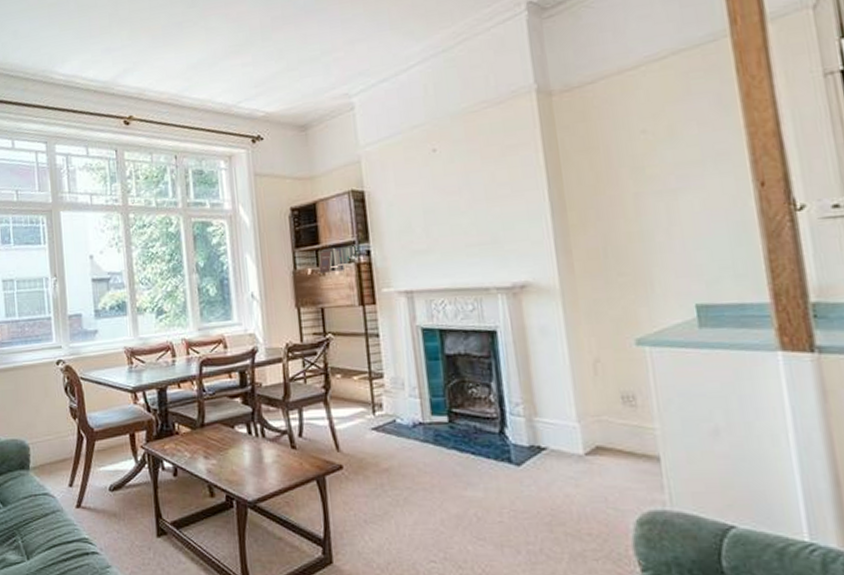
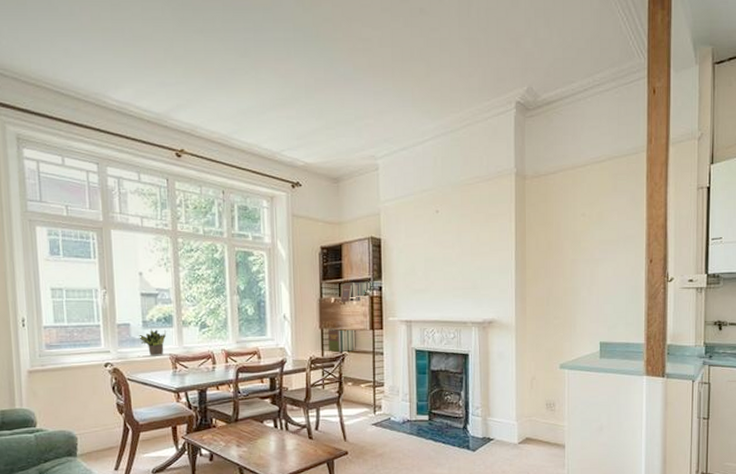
potted plant: none [91,319,121,351] -> present [139,329,167,356]
books: none [306,304,342,337] -> present [328,327,355,353]

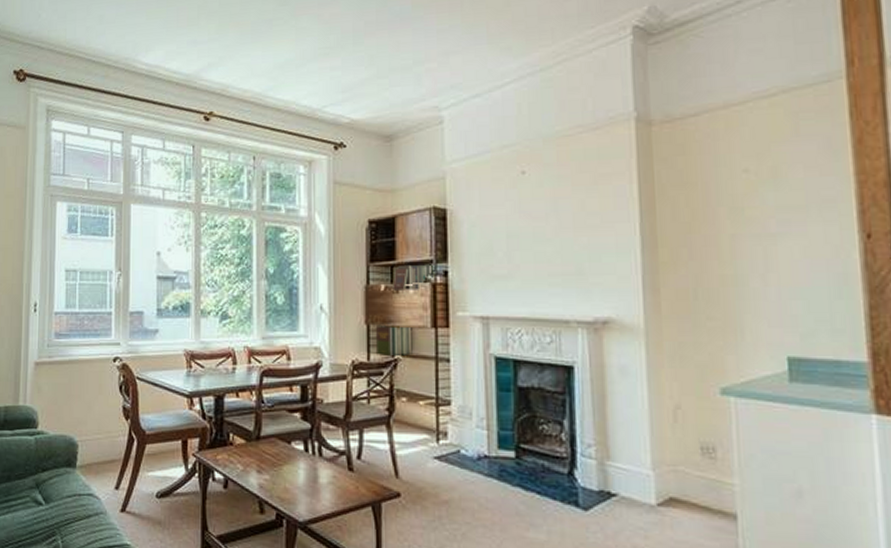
potted plant: present [139,329,167,356] -> none [152,318,183,352]

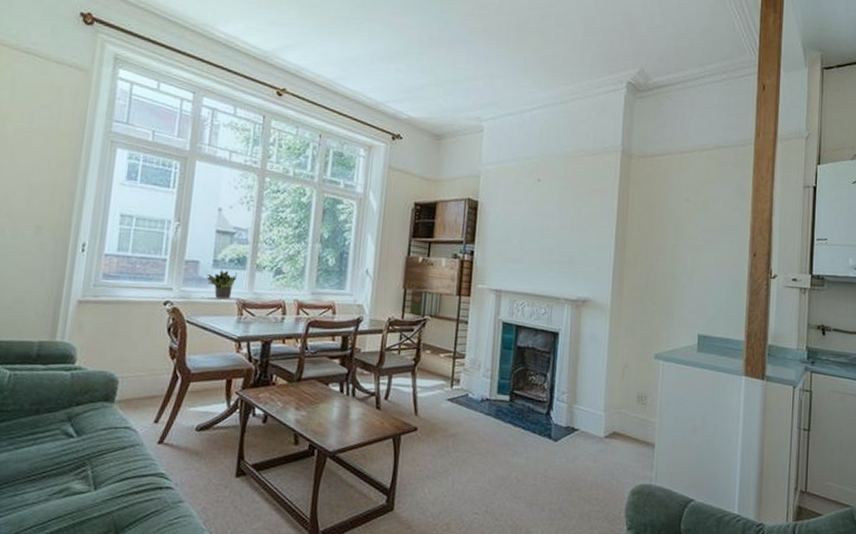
potted plant: none [152,318,183,352] -> present [206,269,238,300]
books: present [392,264,433,291] -> none [429,242,463,264]

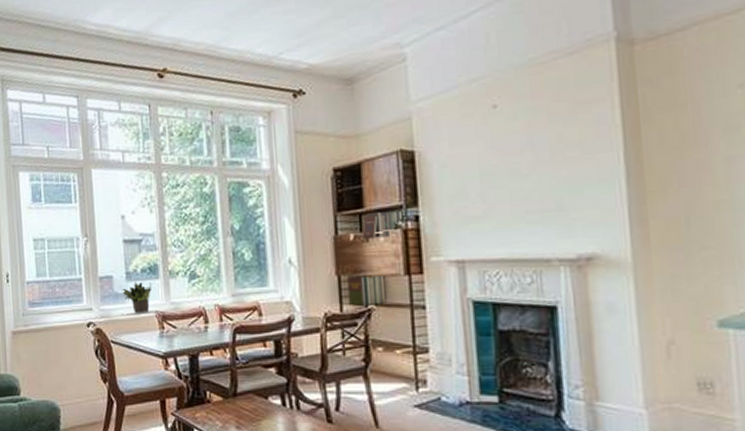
books: none [429,242,463,264] -> present [362,211,404,239]

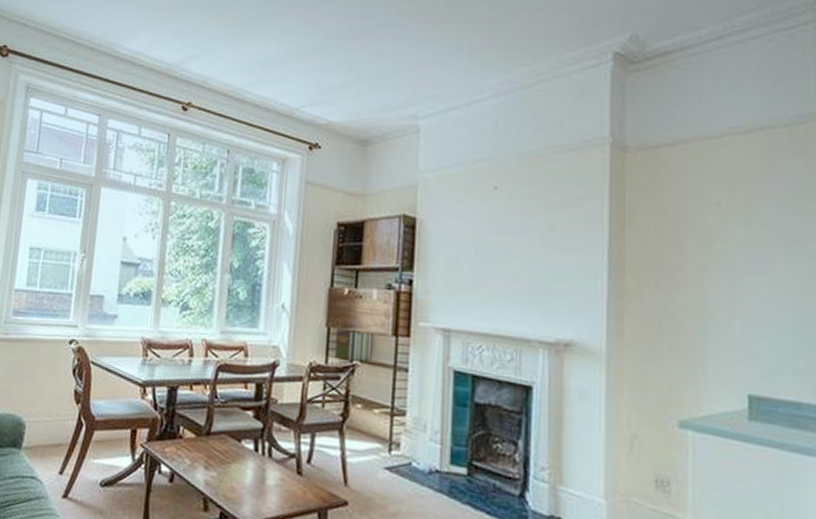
potted plant: present [122,281,152,314] -> none [111,305,143,339]
books: present [362,211,404,239] -> none [356,270,398,297]

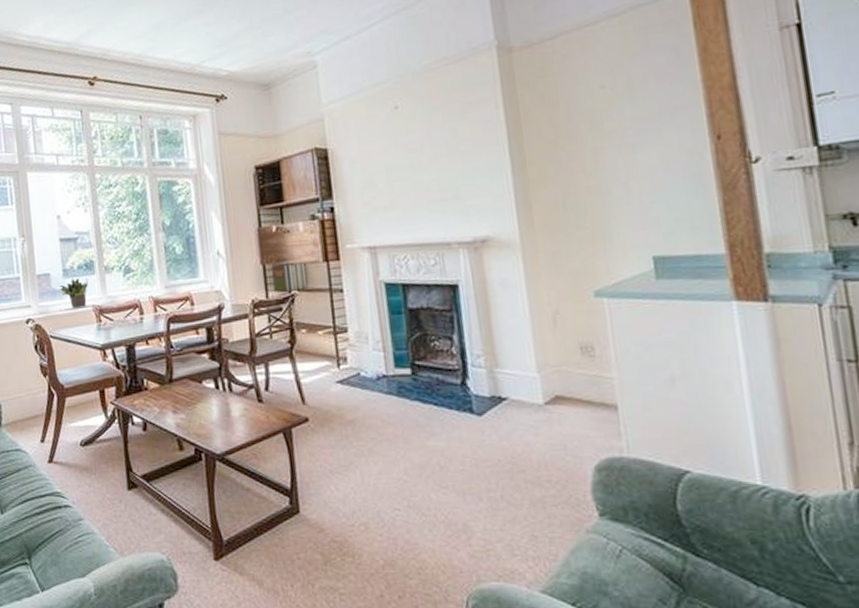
potted plant: none [111,305,143,339] -> present [60,278,89,309]

